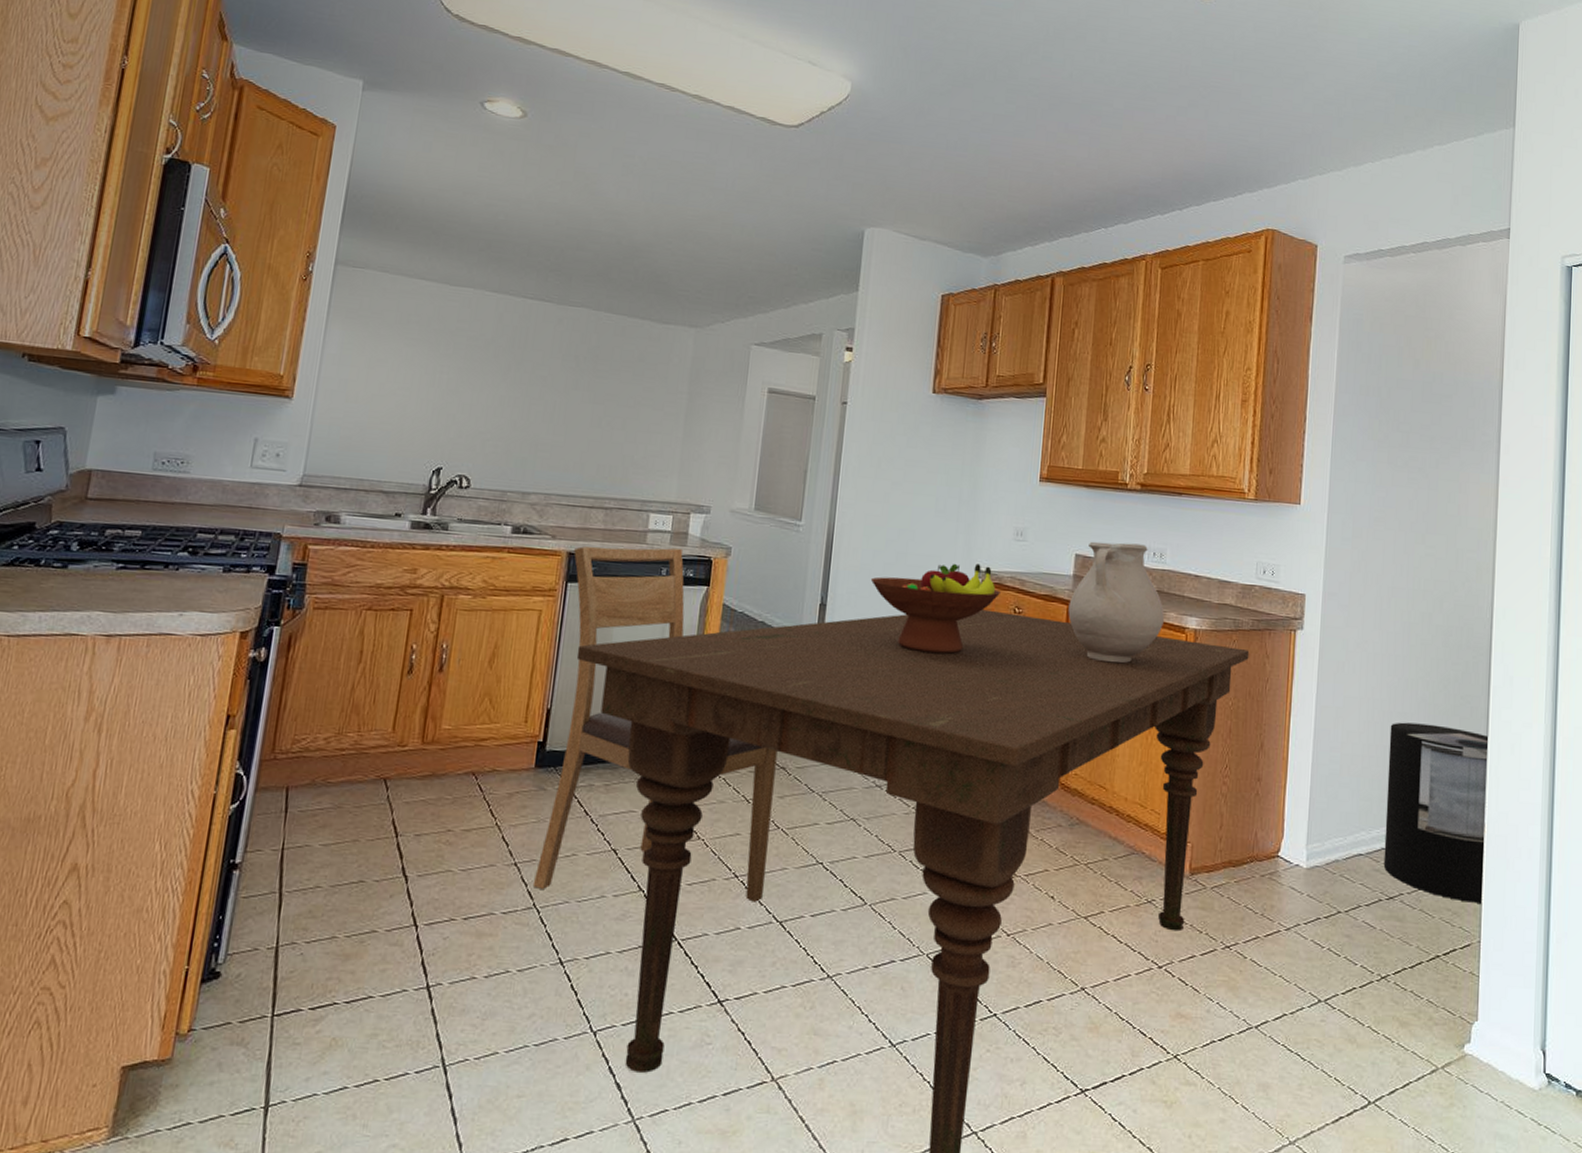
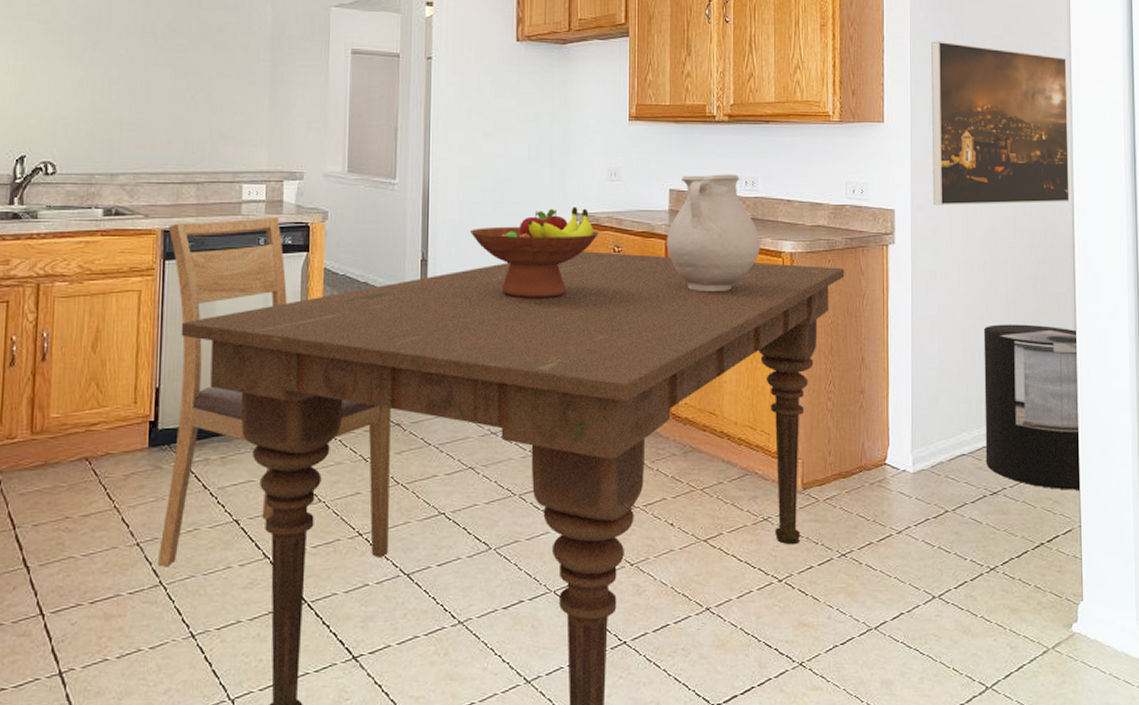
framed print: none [1346,425,1495,603] -> present [931,41,1070,206]

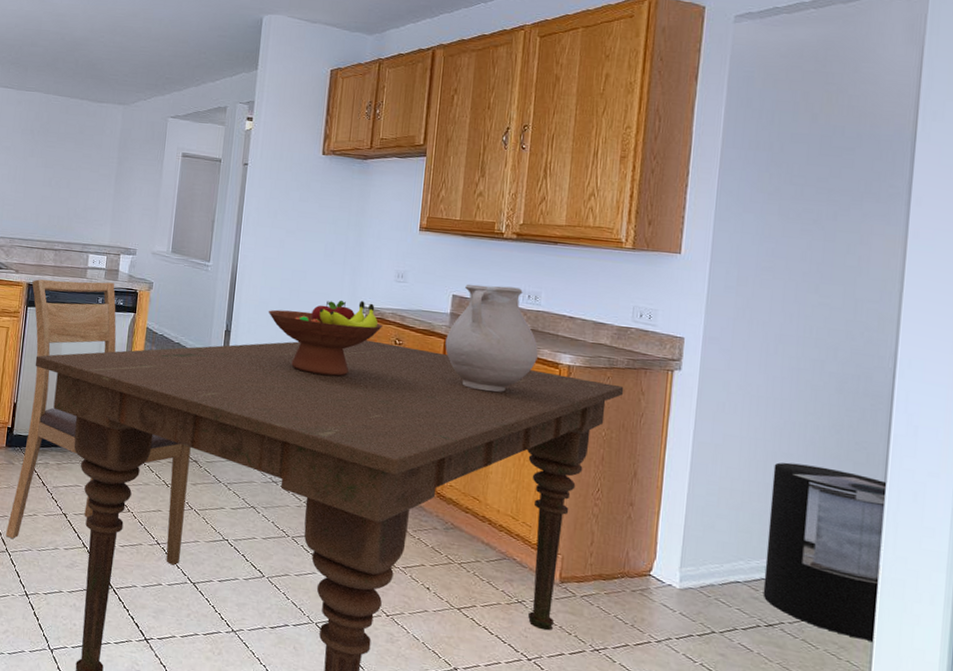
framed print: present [931,41,1070,206] -> none [728,179,904,353]

